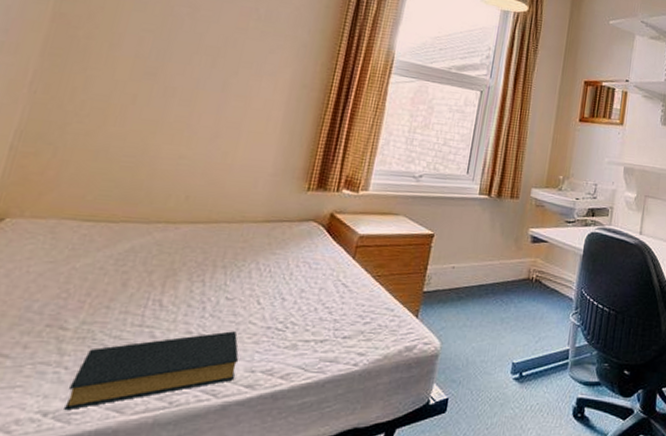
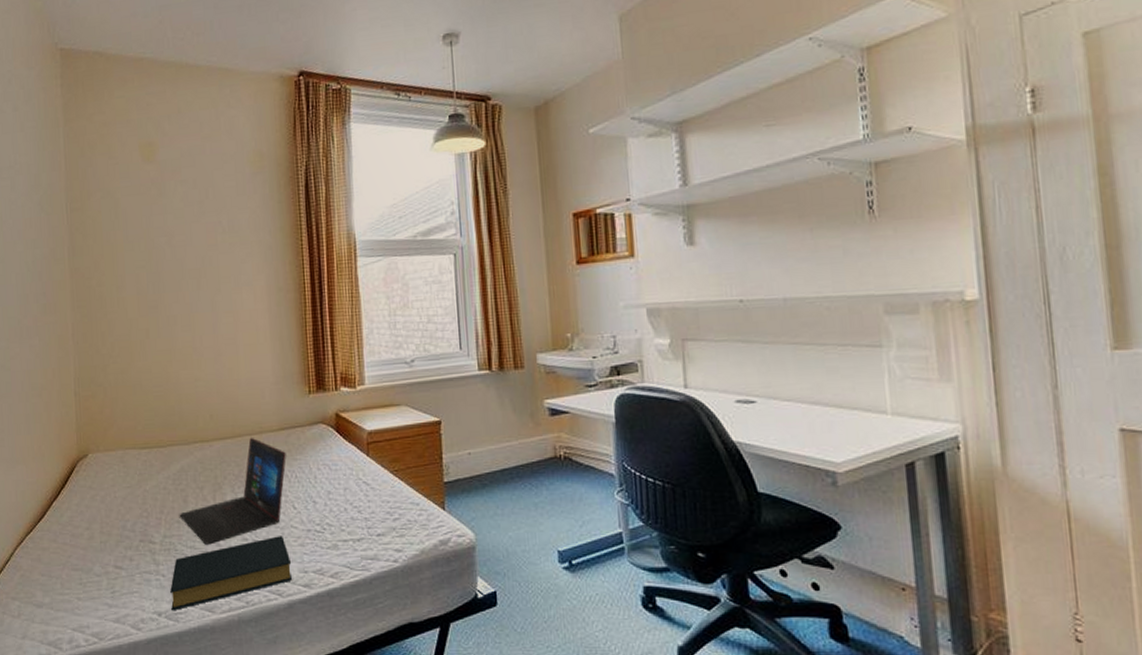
laptop: none [110,225,265,336] -> present [179,437,286,545]

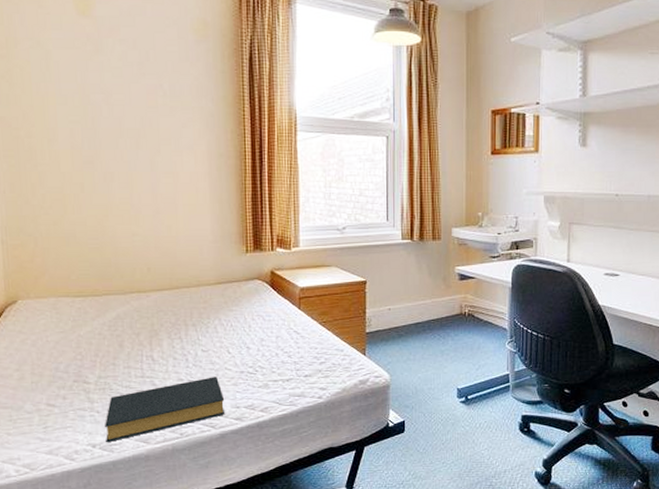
laptop: present [179,437,286,545] -> none [114,289,223,385]

